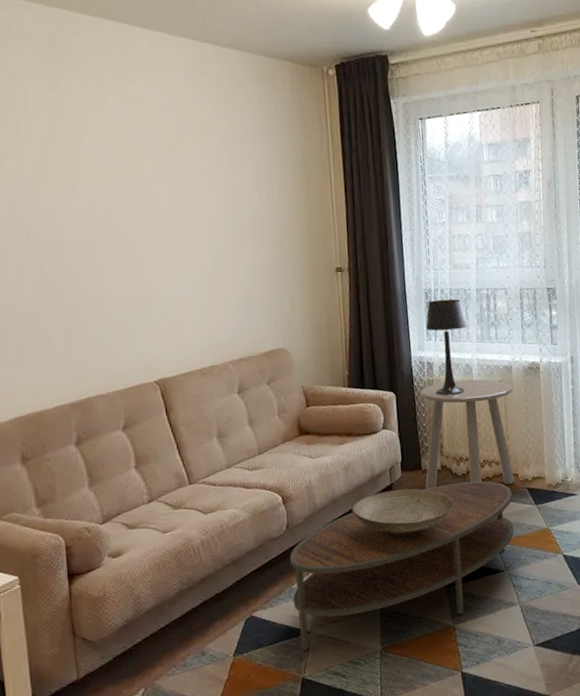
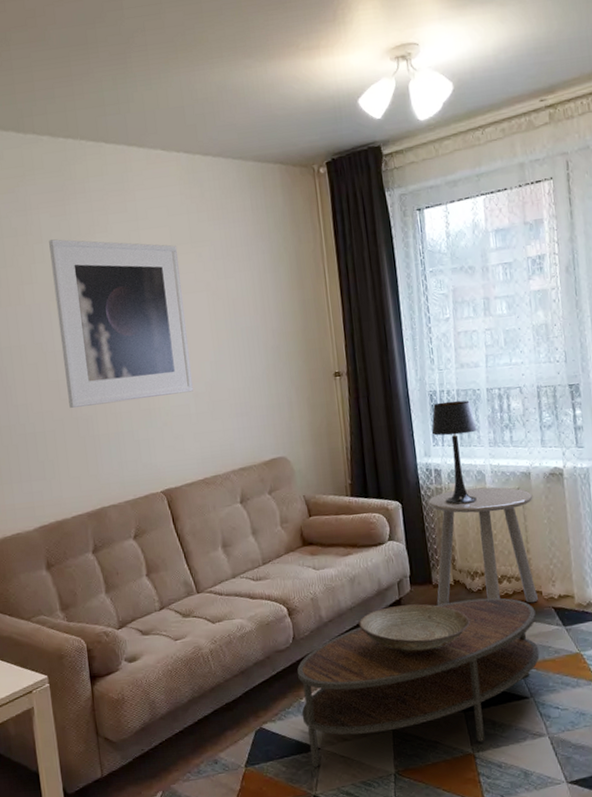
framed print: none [37,114,192,293] -> present [49,239,193,408]

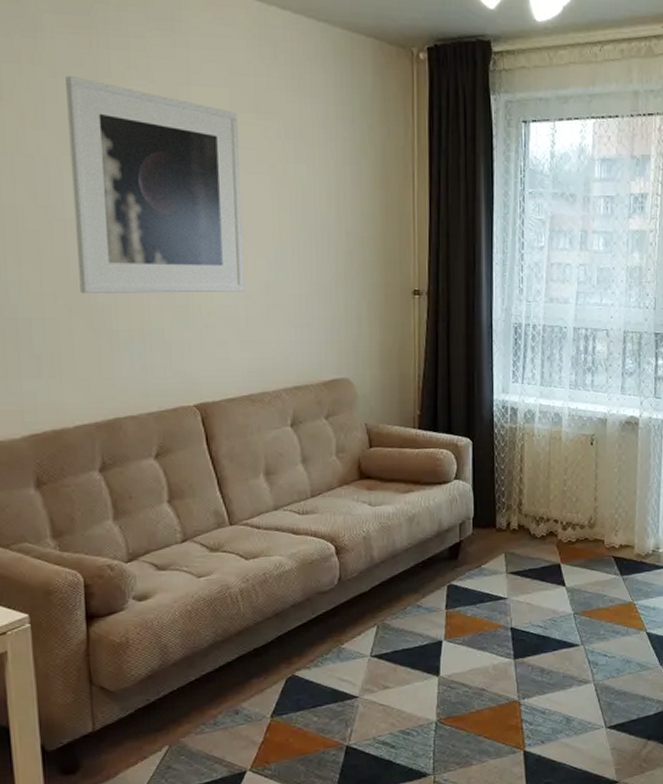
coffee table: present [296,598,540,767] -> none [339,544,596,717]
decorative bowl: present [359,604,470,655] -> none [414,547,530,600]
side table: present [428,487,538,606] -> none [498,430,607,552]
table lamp: present [431,400,477,505] -> none [512,336,559,446]

